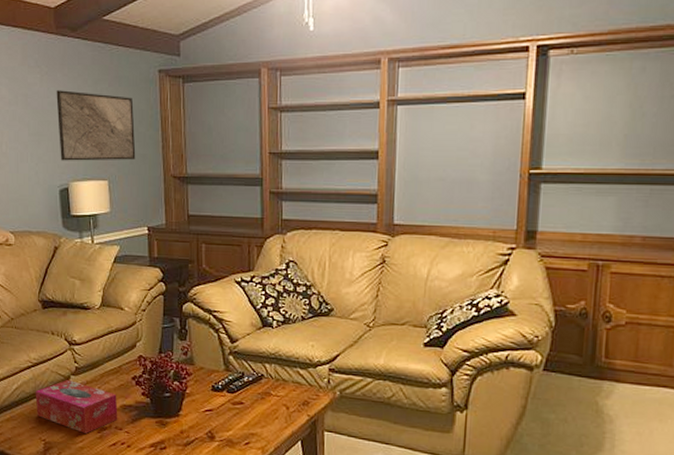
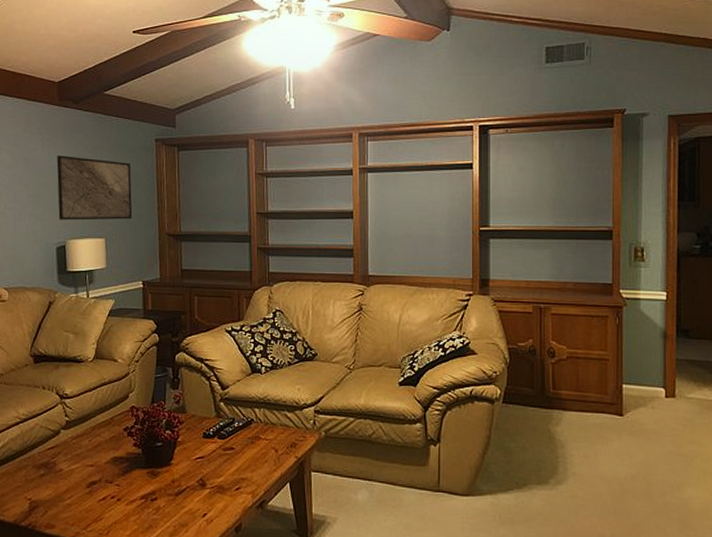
tissue box: present [35,380,118,434] -> none [22,435,109,489]

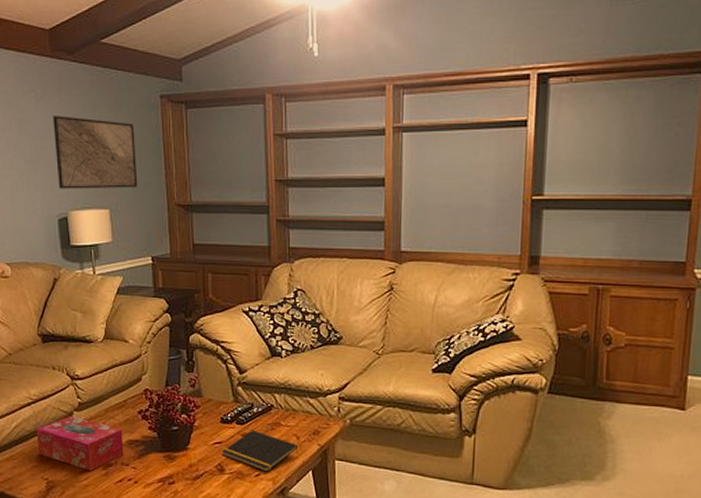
tissue box: none [22,435,109,489] -> present [36,416,124,471]
notepad: none [203,444,277,485] -> present [221,429,299,472]

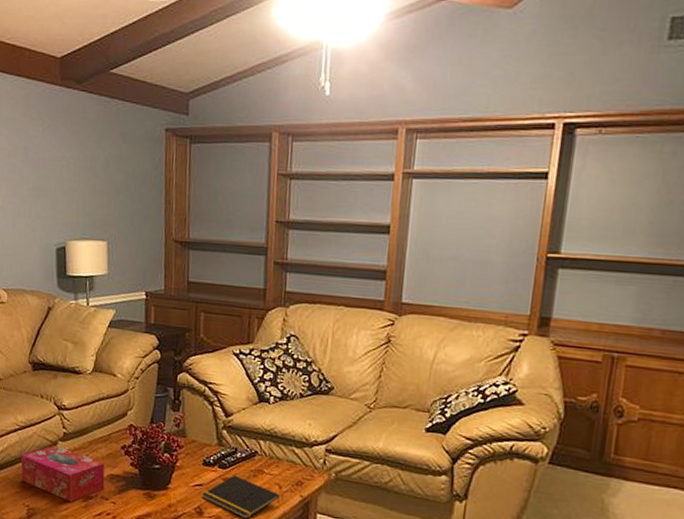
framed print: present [53,116,138,189] -> none [57,144,138,222]

